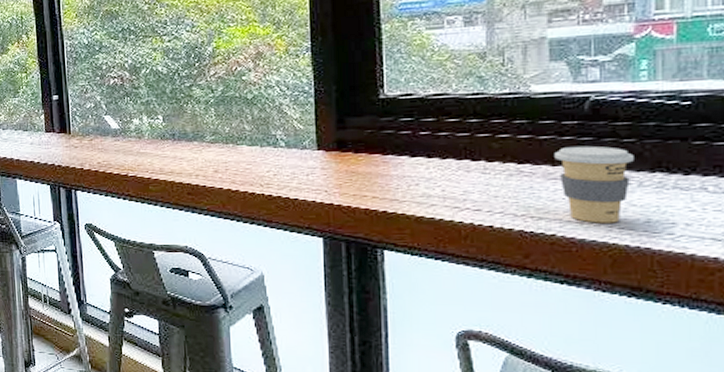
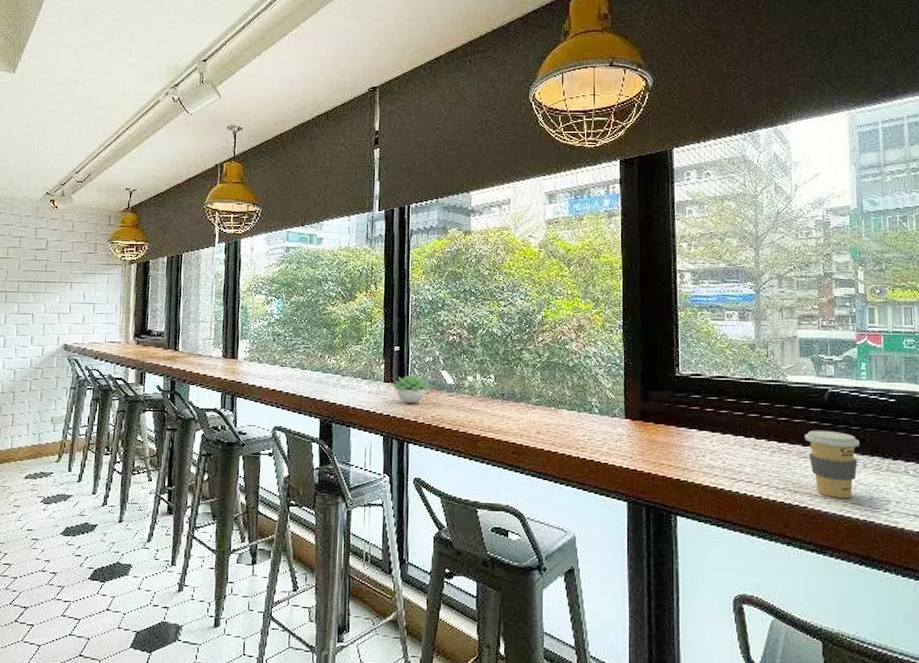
succulent plant: none [54,122,93,152] -> present [392,375,430,404]

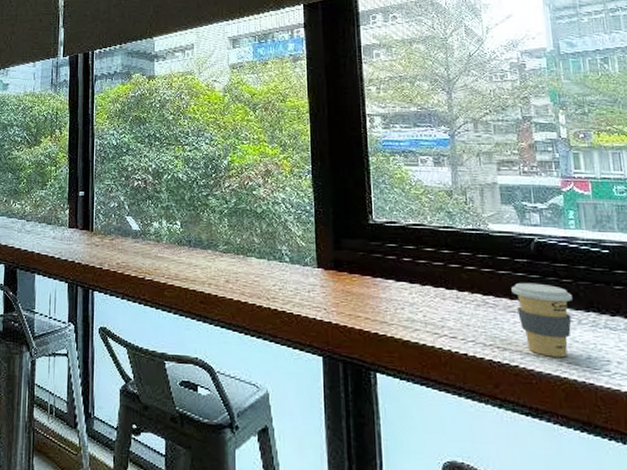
succulent plant: present [392,375,430,404] -> none [77,220,115,250]

